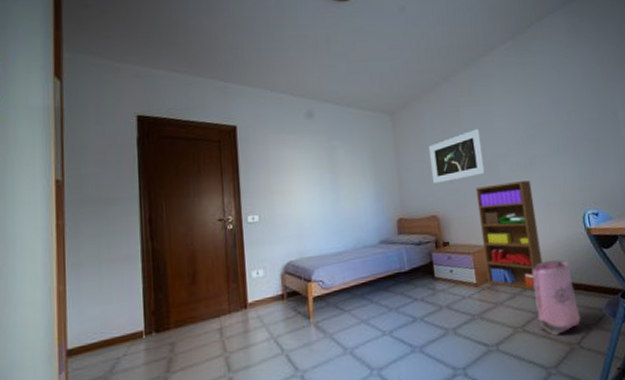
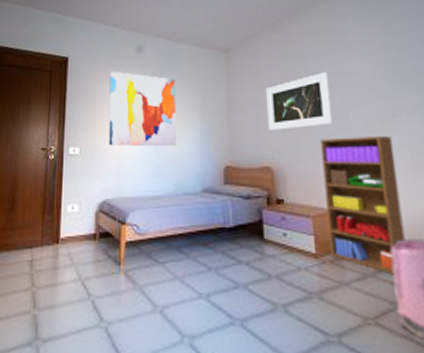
wall art: none [282,137,354,211] -> present [109,71,177,147]

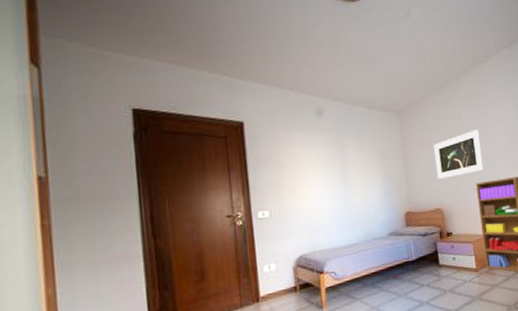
wall art: present [109,71,177,147] -> none [291,134,364,206]

